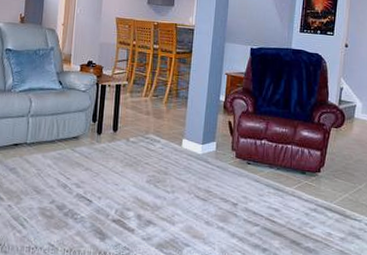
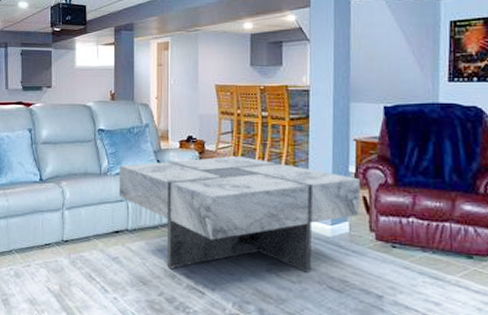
coffee table: none [20,81,228,184] -> present [118,156,361,273]

